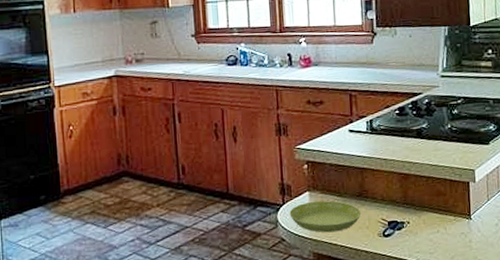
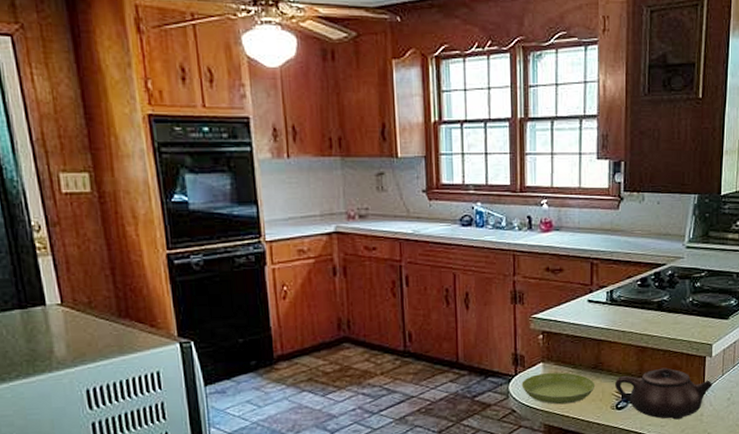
teapot: none [381,194,479,247] -> present [615,367,713,420]

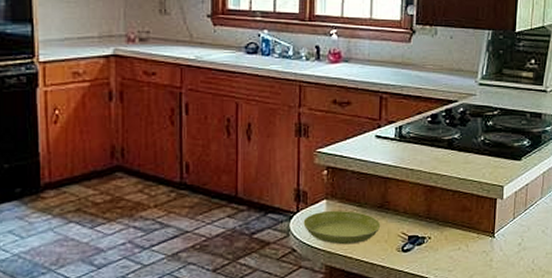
teapot: present [615,367,713,420] -> none [402,209,503,265]

